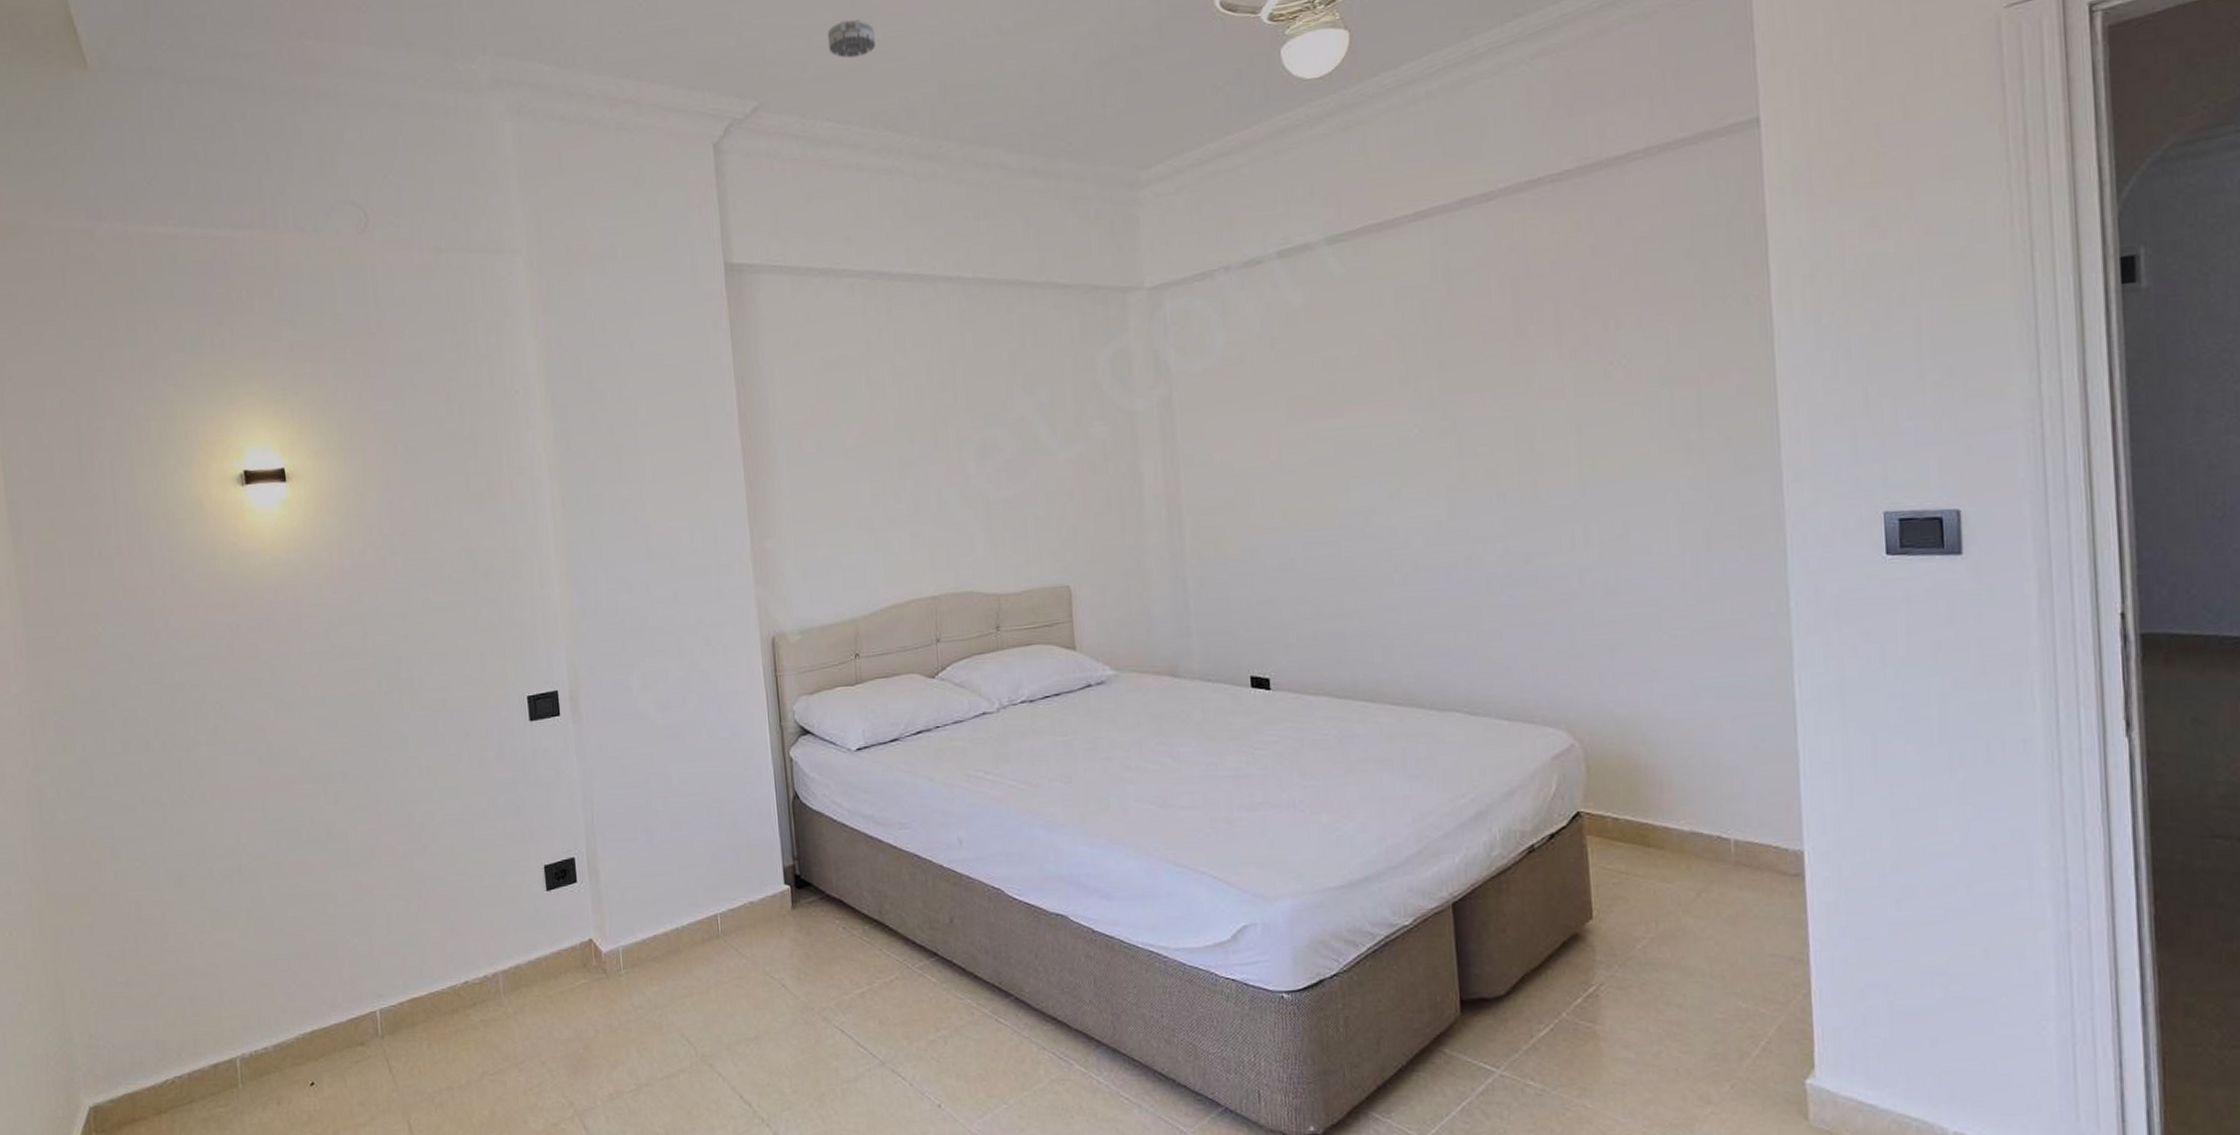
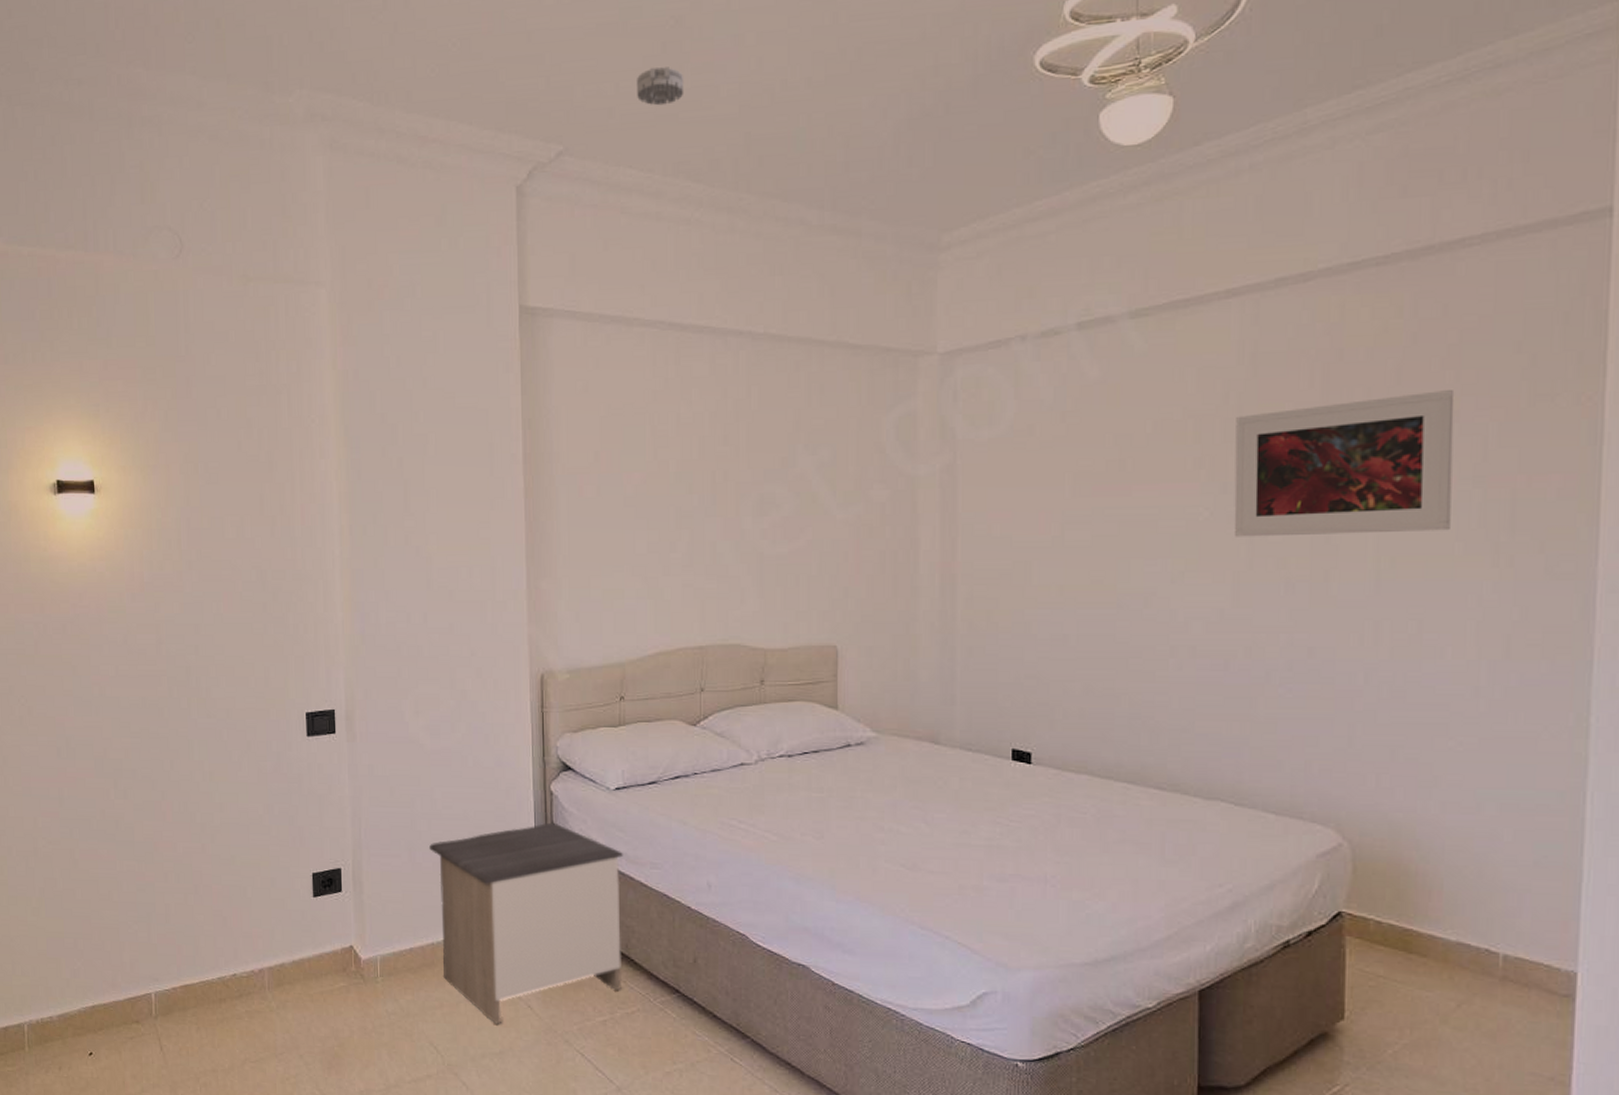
nightstand: none [667,789,878,1008] -> present [429,822,623,1024]
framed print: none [1435,297,1644,451] -> present [1234,390,1455,537]

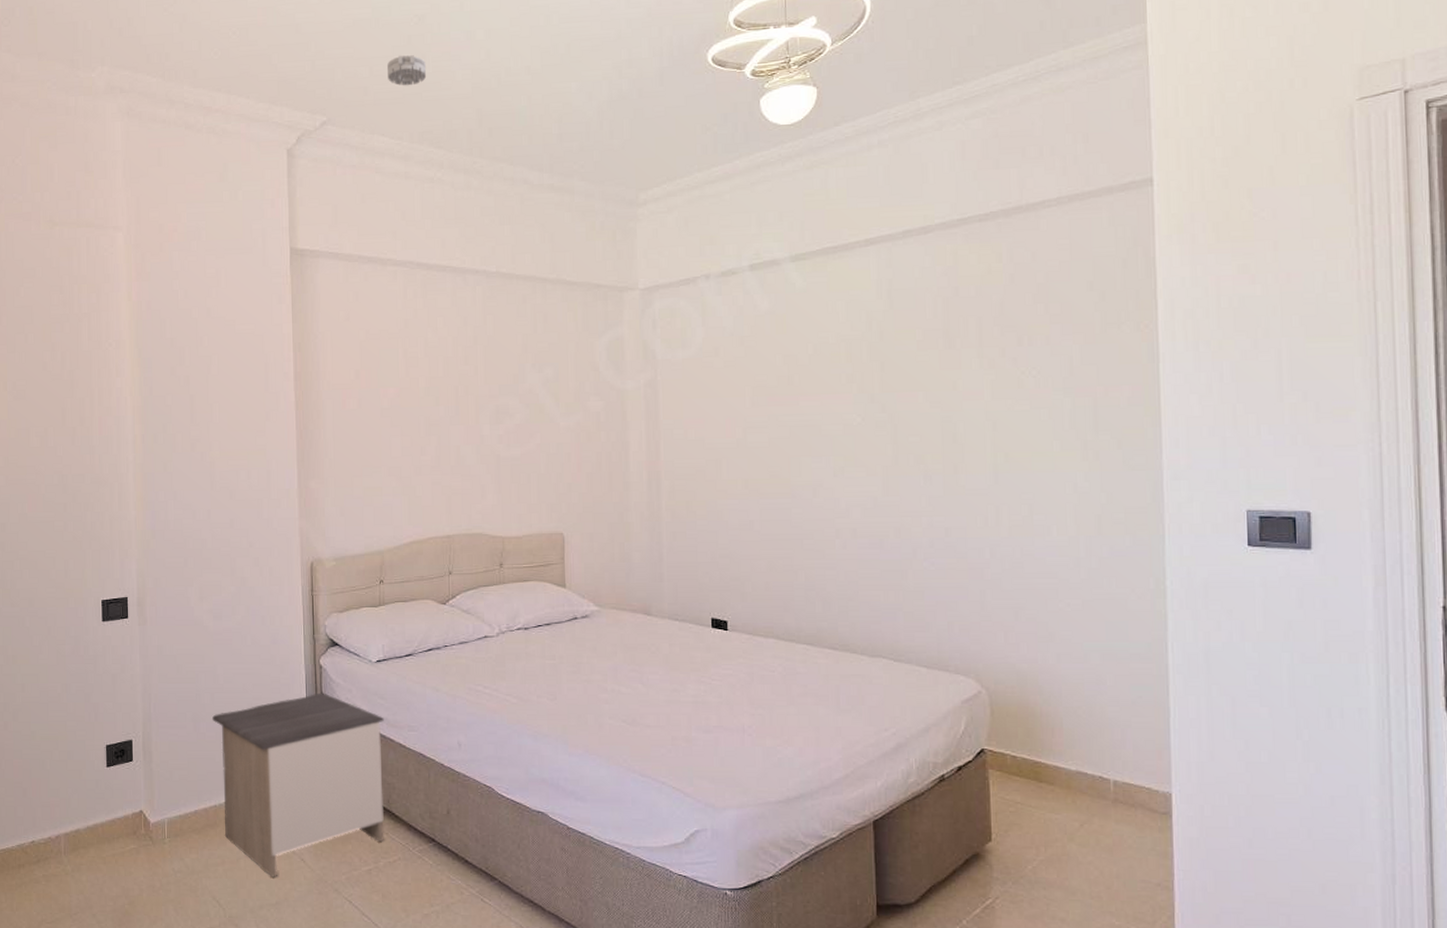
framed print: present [1234,390,1455,537] -> none [878,319,1049,438]

